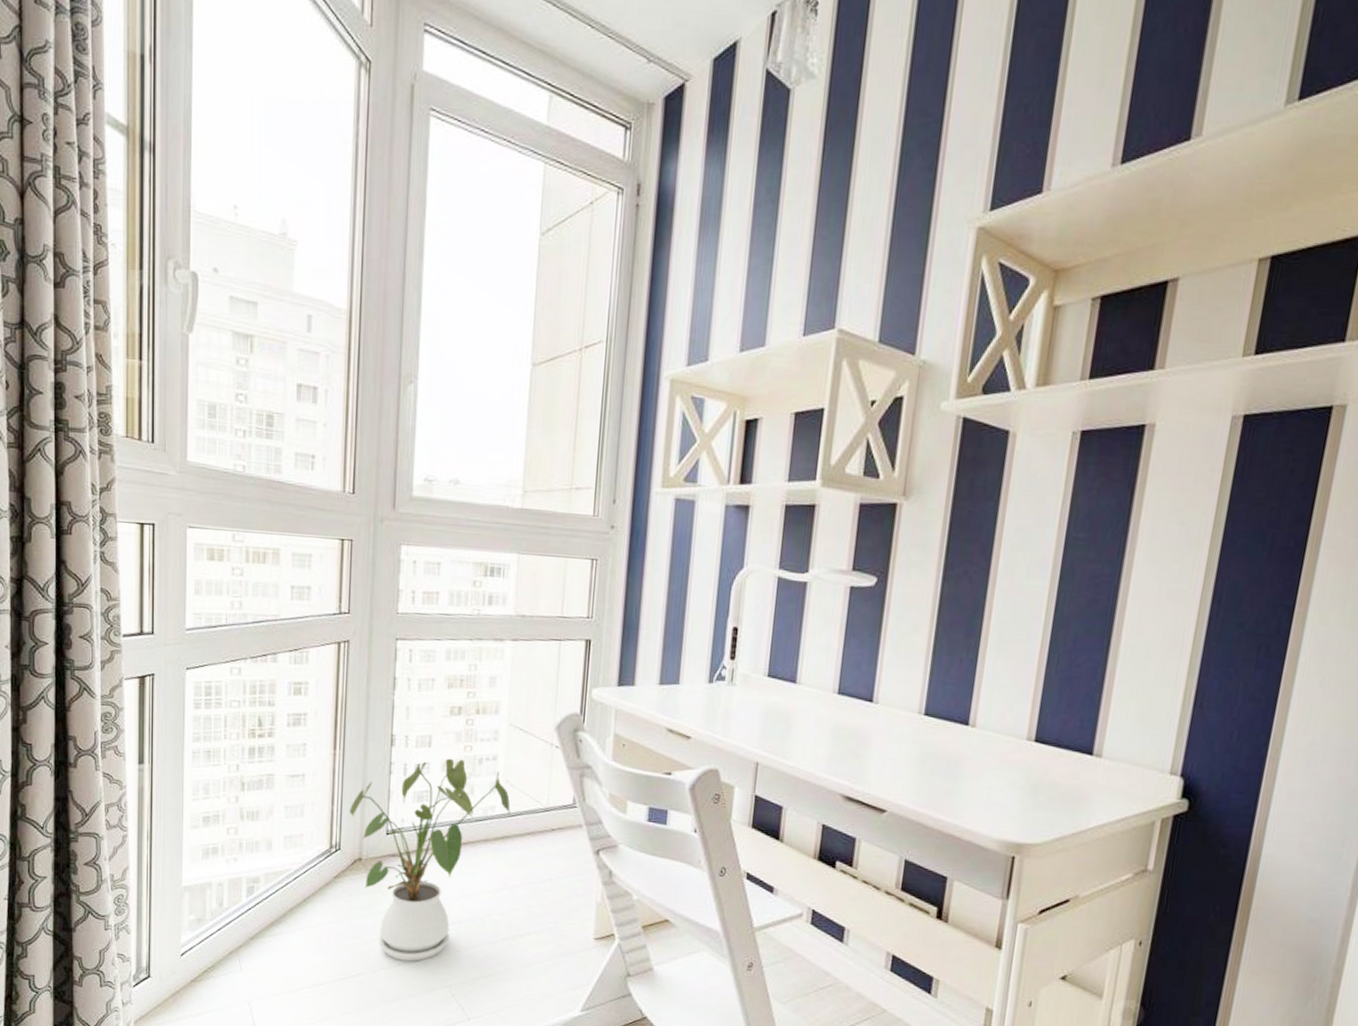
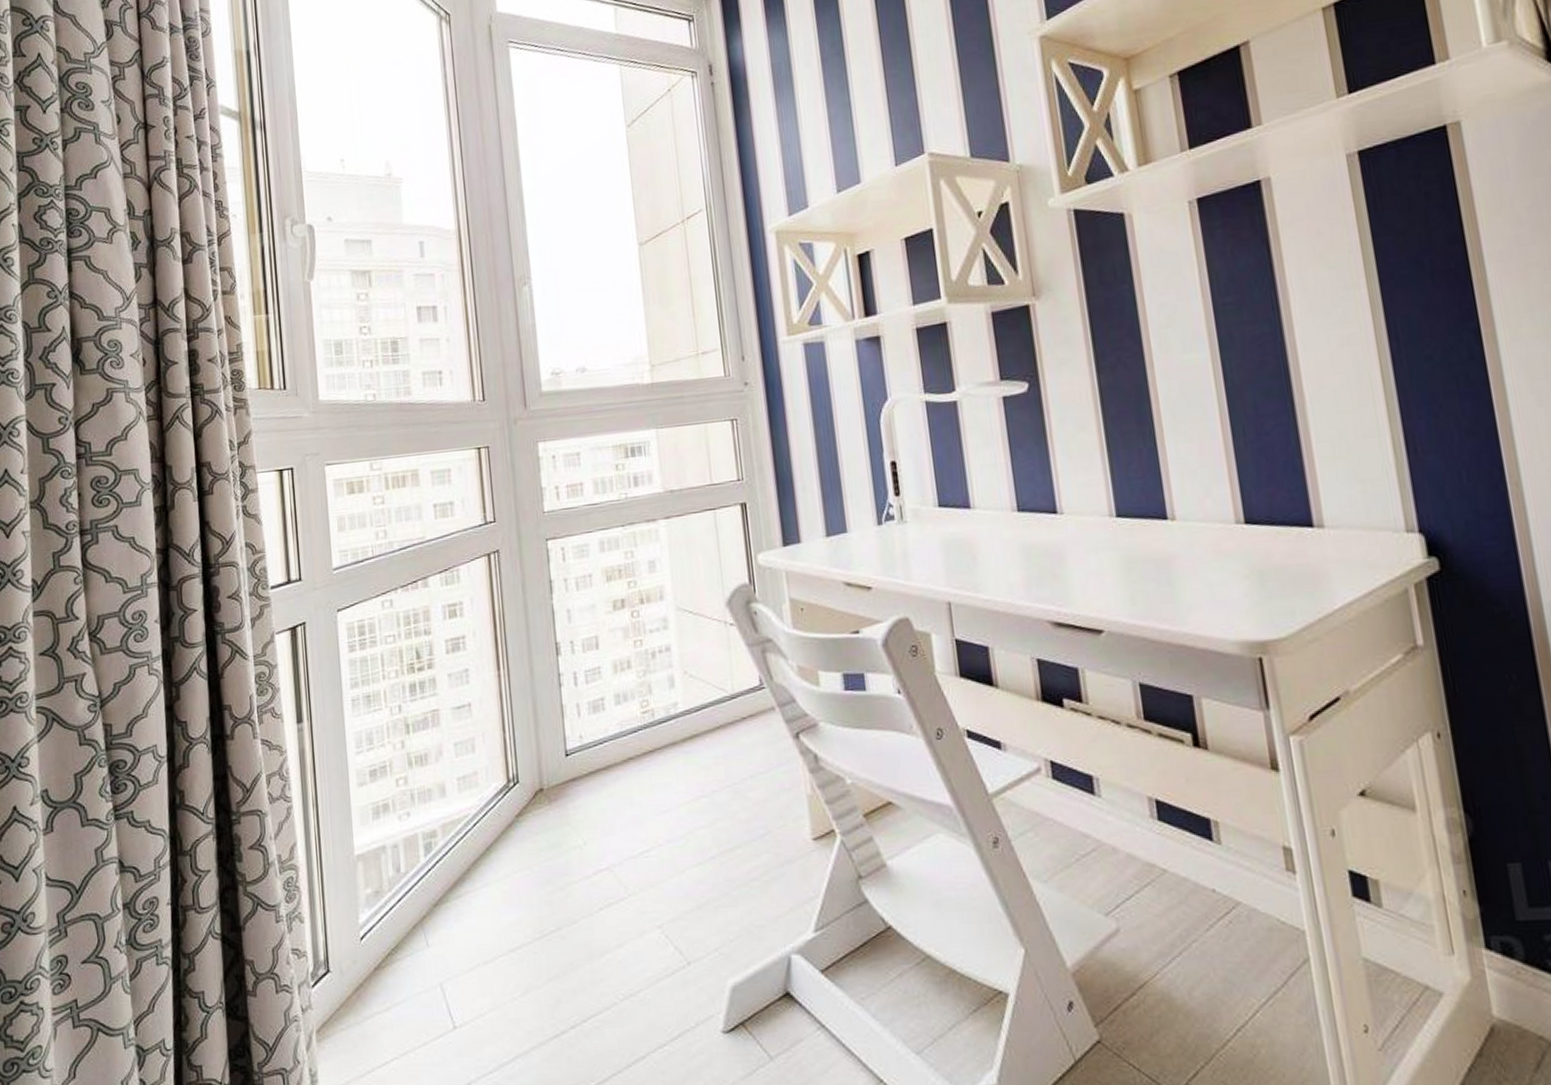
house plant: present [349,758,511,962] -> none [522,656,695,904]

